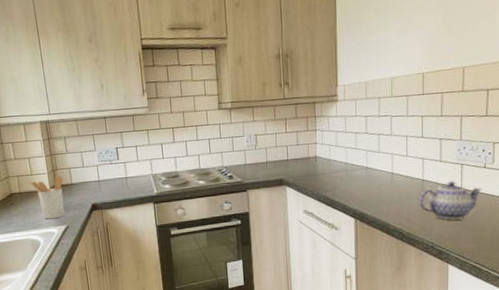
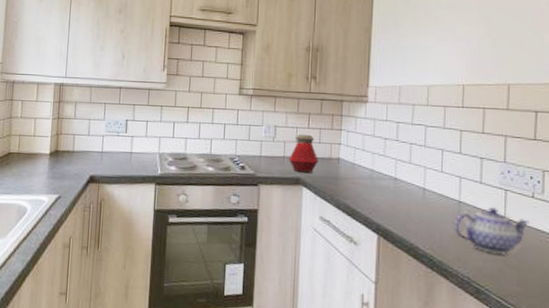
utensil holder: present [29,176,65,220] -> none [30,141,65,186]
bottle: none [271,138,298,174] -> present [289,134,318,173]

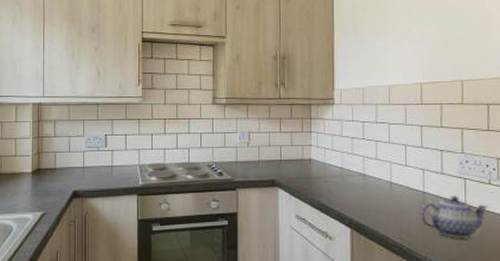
bottle: present [289,134,318,173] -> none [263,138,291,174]

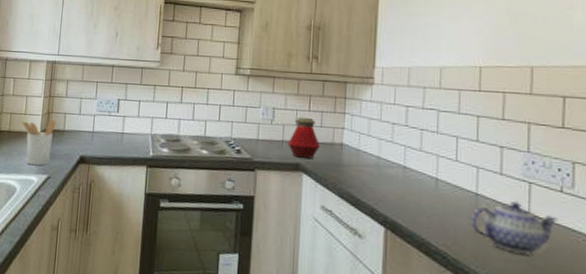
utensil holder: none [12,159,47,204] -> present [21,119,56,166]
bottle: none [263,138,291,174] -> present [288,116,320,158]

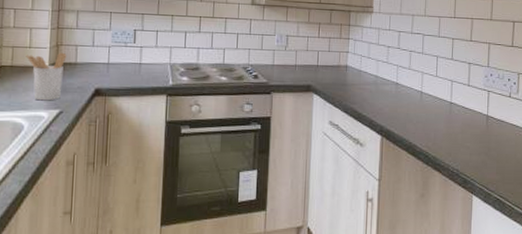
bottle: present [288,116,320,158] -> none [300,43,328,80]
teapot: present [470,200,558,255] -> none [446,106,507,149]

